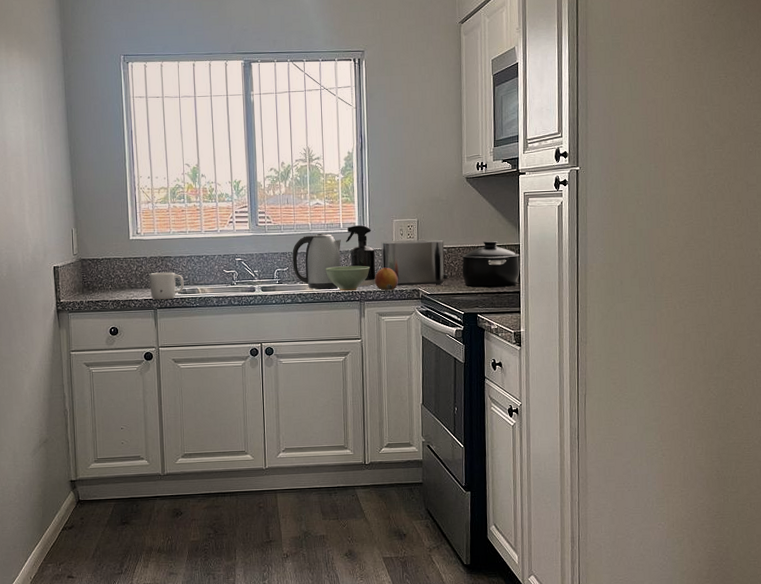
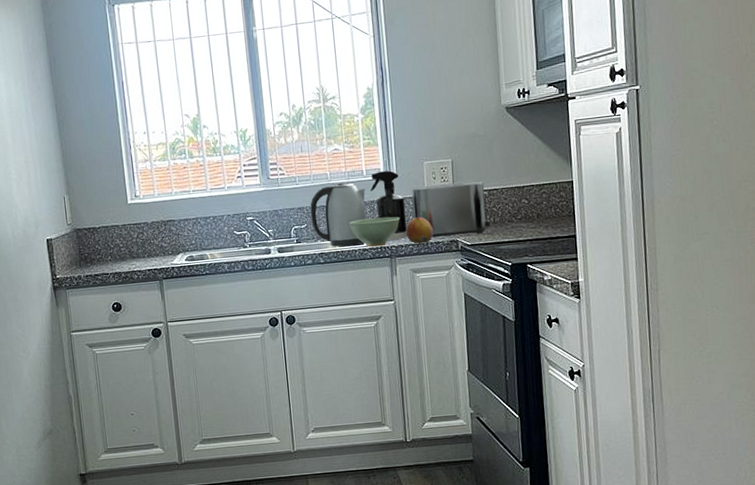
mug: present [149,271,184,300] -> none [151,237,191,270]
saucepan: present [461,240,520,288] -> none [505,178,575,234]

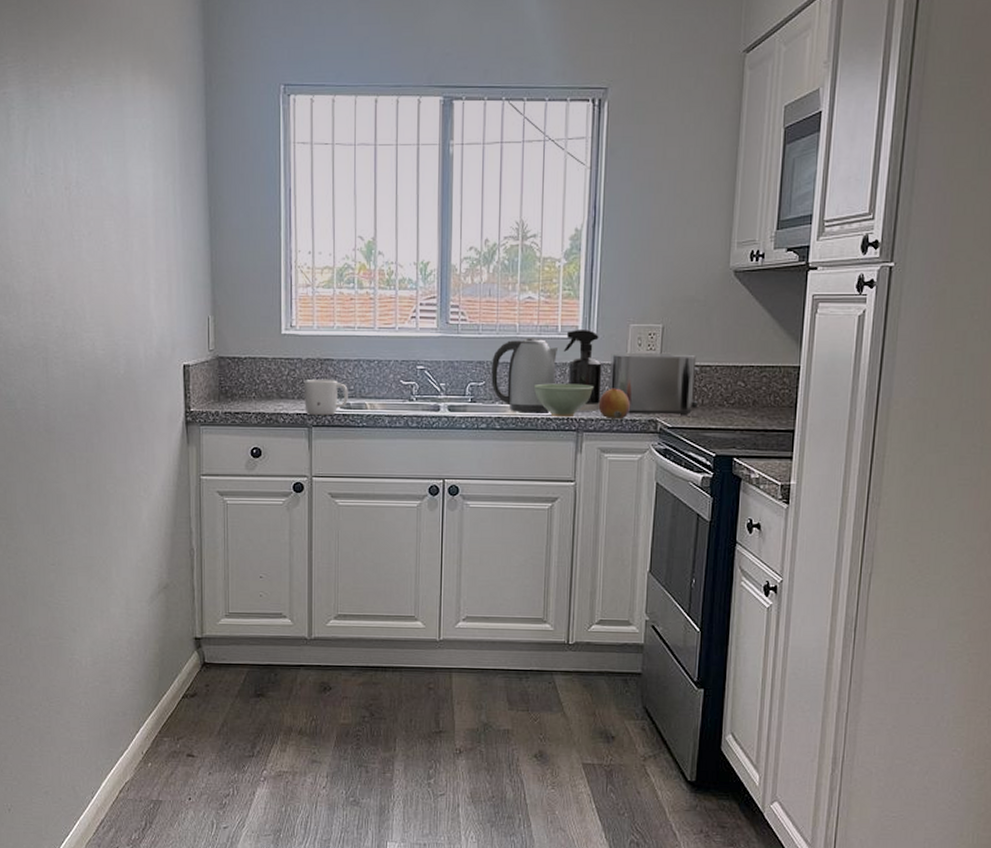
mug: none [151,237,191,270] -> present [303,378,348,416]

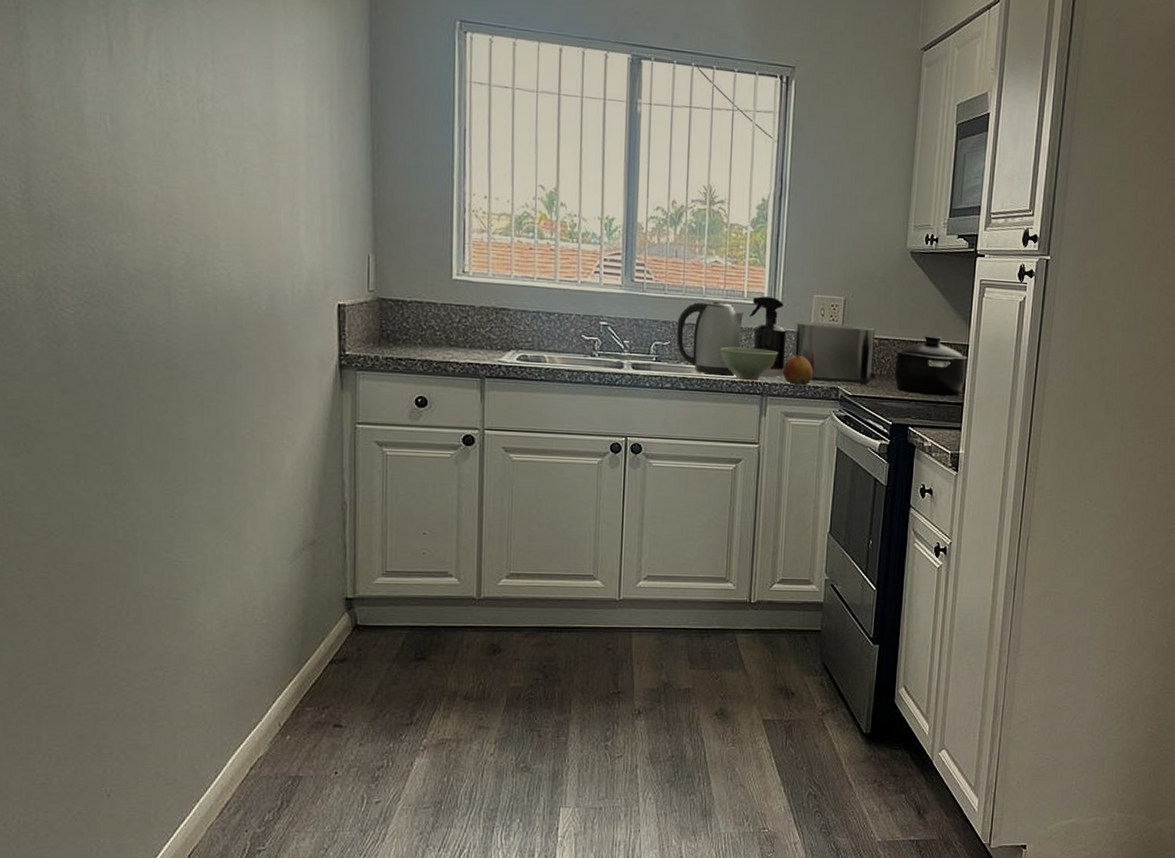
mug: present [303,378,348,416] -> none [476,328,526,367]
saucepan: none [717,359,798,423] -> present [894,335,967,396]

